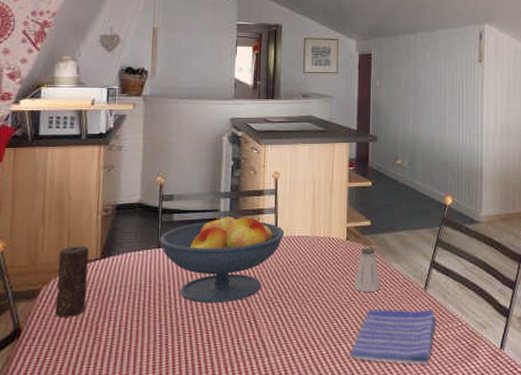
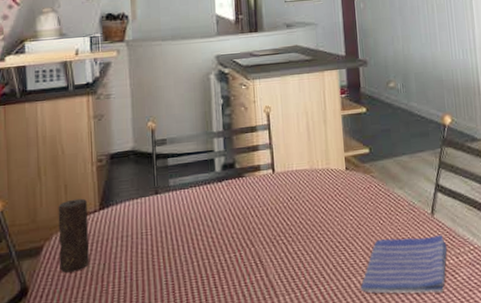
fruit bowl: present [160,213,285,304] -> none [156,154,282,247]
saltshaker: present [354,248,381,292] -> none [358,176,386,222]

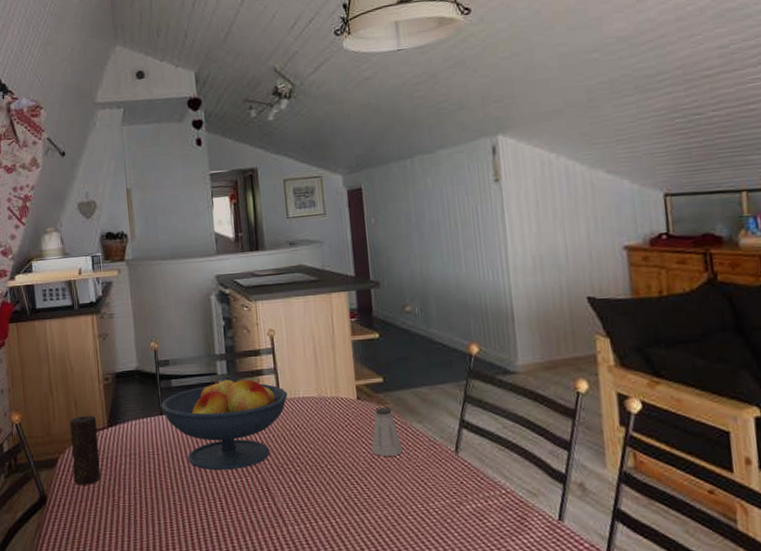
fruit bowl: none [156,154,282,247] -> present [161,377,288,471]
saltshaker: none [358,176,386,222] -> present [371,407,403,456]
dish towel: present [360,235,447,294] -> none [375,475,474,538]

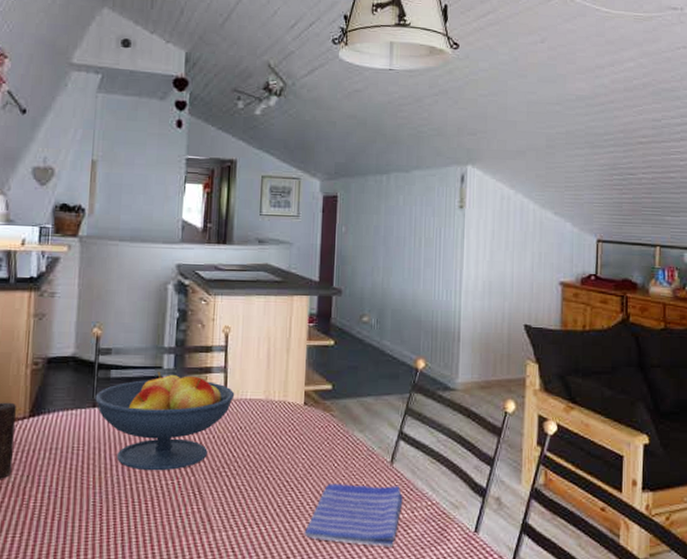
saltshaker: present [371,407,403,456] -> none [311,415,342,464]
dish towel: none [375,475,474,538] -> present [304,484,403,547]

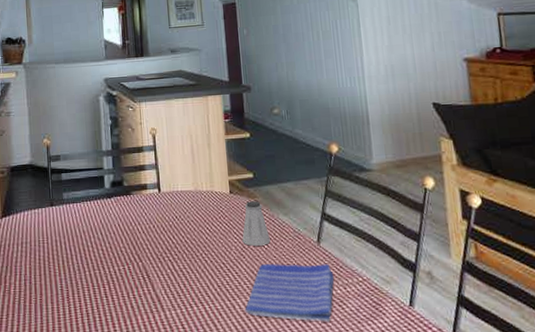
fruit bowl: present [95,371,235,471] -> none [52,171,168,259]
saltshaker: none [311,415,342,464] -> present [242,201,270,246]

